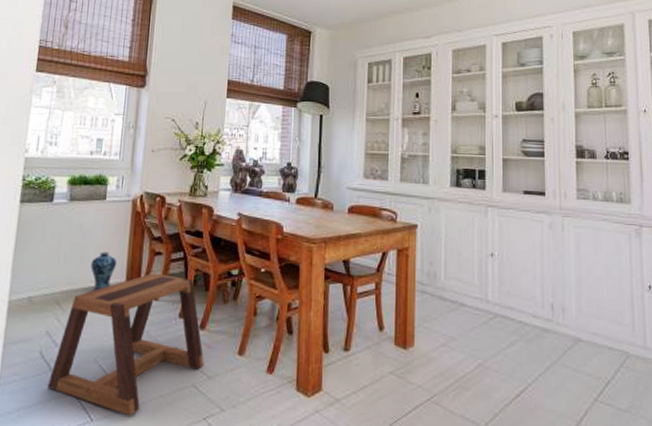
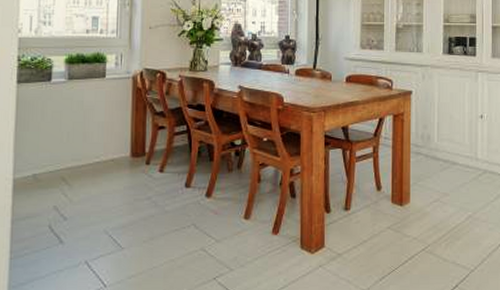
stool: present [48,273,204,416] -> none [59,146,212,280]
vase: present [91,251,117,291] -> none [94,128,121,166]

